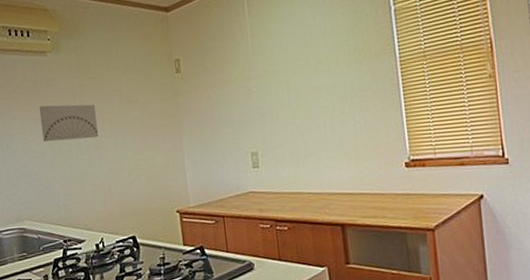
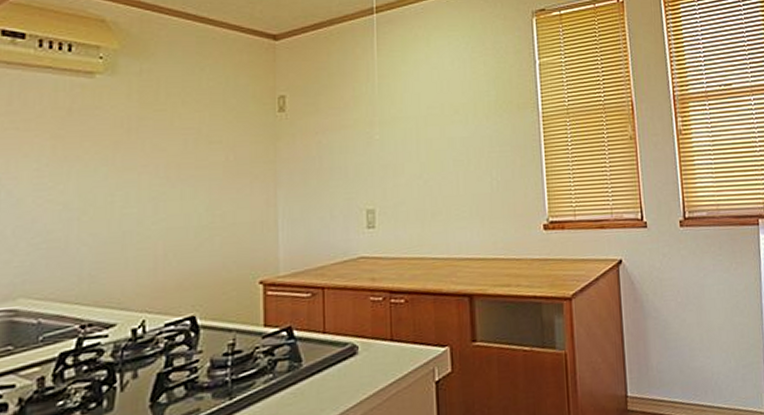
wall art: present [39,104,98,142] -> none [69,141,158,190]

